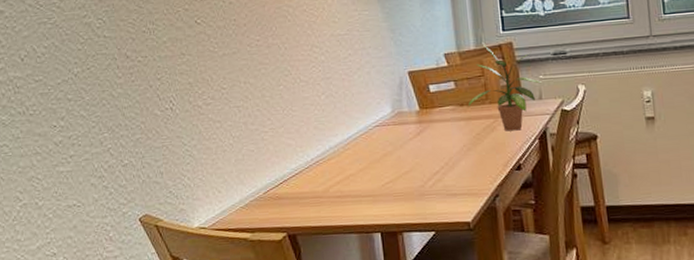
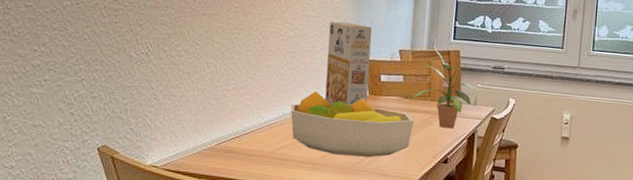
fruit bowl: none [336,113,476,182] -> present [290,91,414,158]
cereal box: none [361,33,420,128] -> present [324,21,372,106]

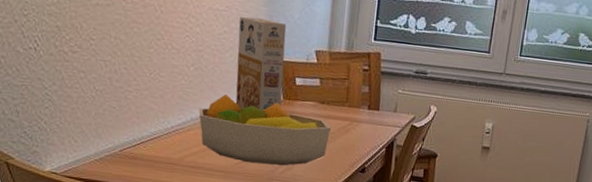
potted plant: present [411,46,479,129] -> none [328,47,399,137]

